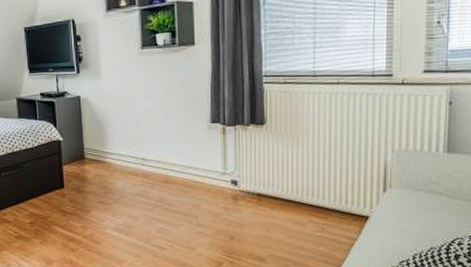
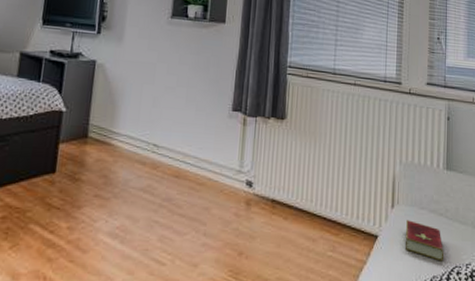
hardcover book: none [400,201,443,235] -> present [406,220,443,262]

